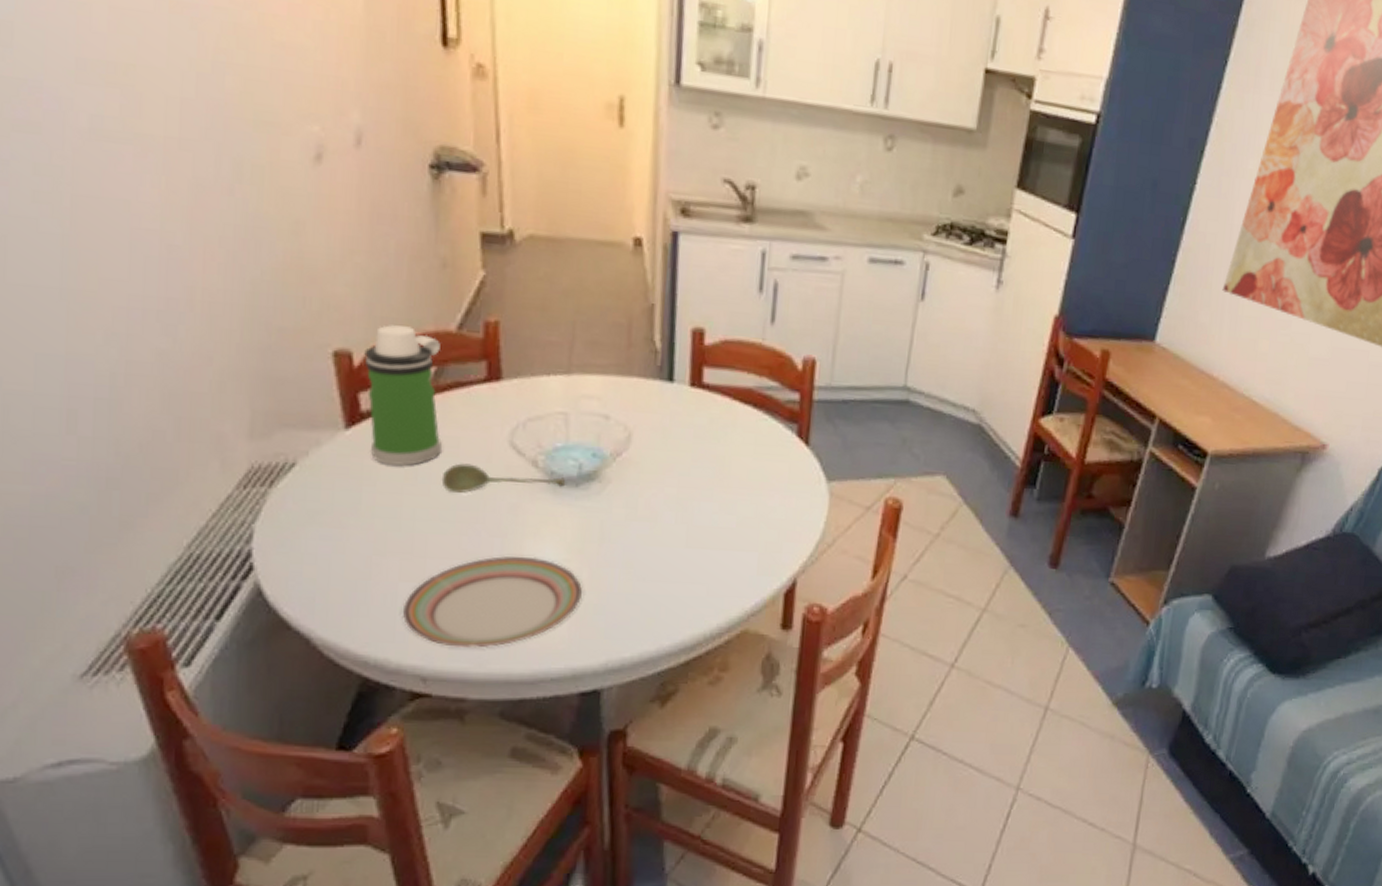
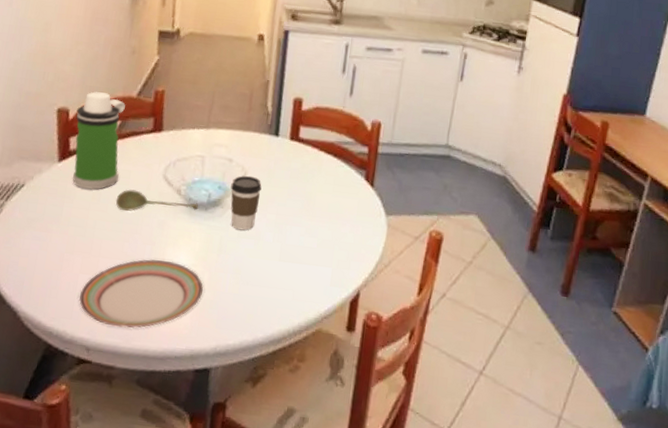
coffee cup: none [610,437,655,511] -> present [230,175,262,231]

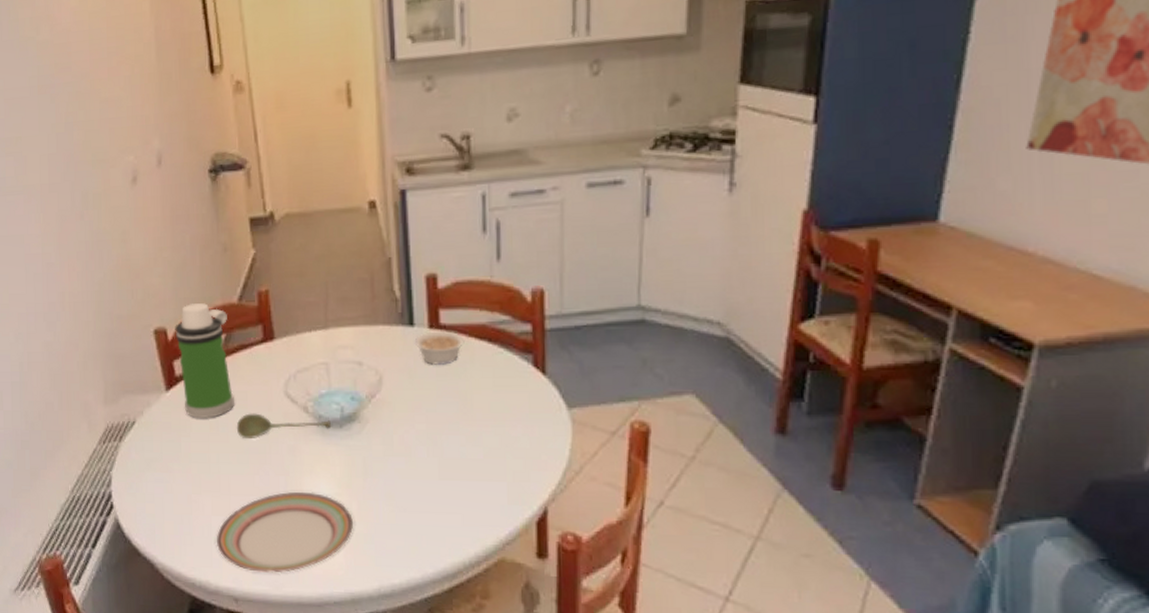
coffee cup: present [230,175,262,231] -> none [365,379,403,447]
legume: none [277,142,316,170] -> present [414,330,465,365]

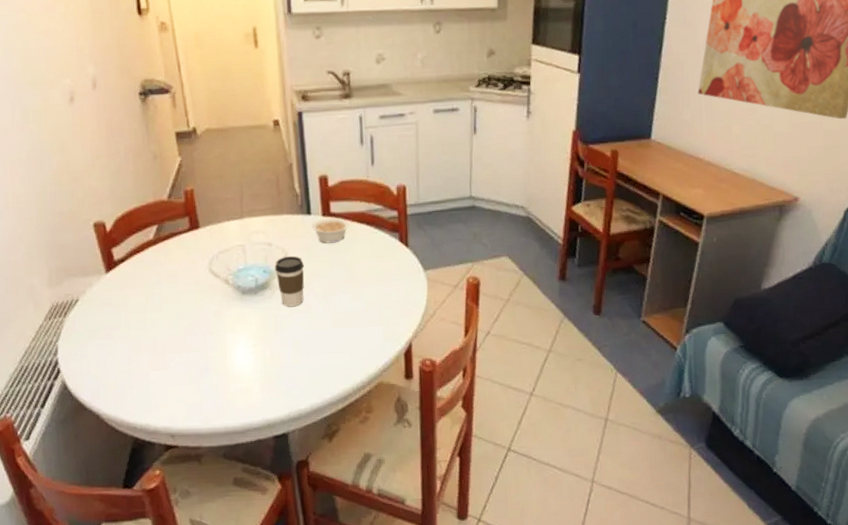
water bottle: present [175,303,235,418] -> none [112,201,168,294]
plate: present [216,491,353,574] -> none [154,345,267,412]
soupspoon: present [236,413,331,438] -> none [169,287,248,307]
coffee cup: none [365,379,403,447] -> present [274,255,304,307]

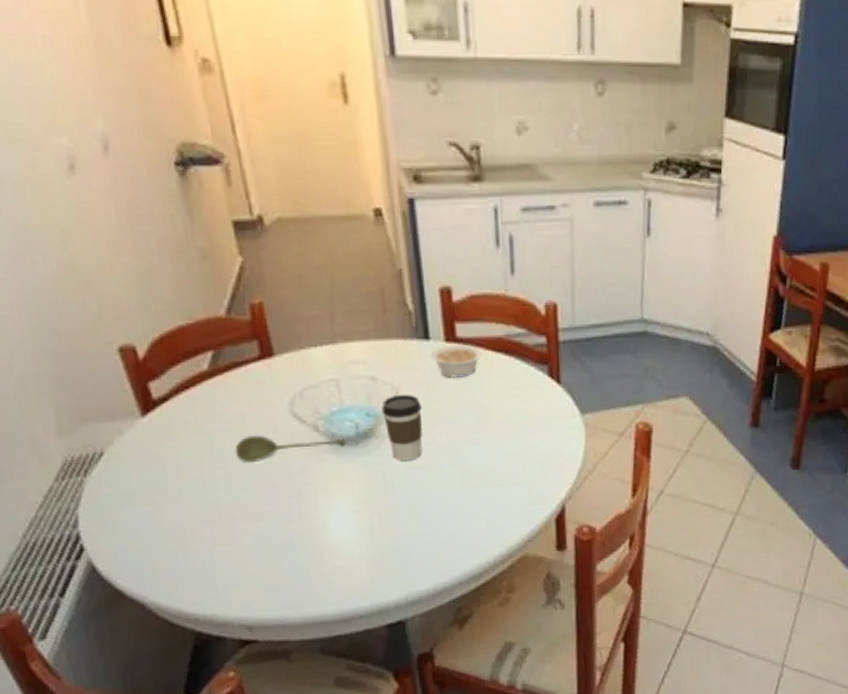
soupspoon: none [169,287,248,307] -> present [235,435,345,462]

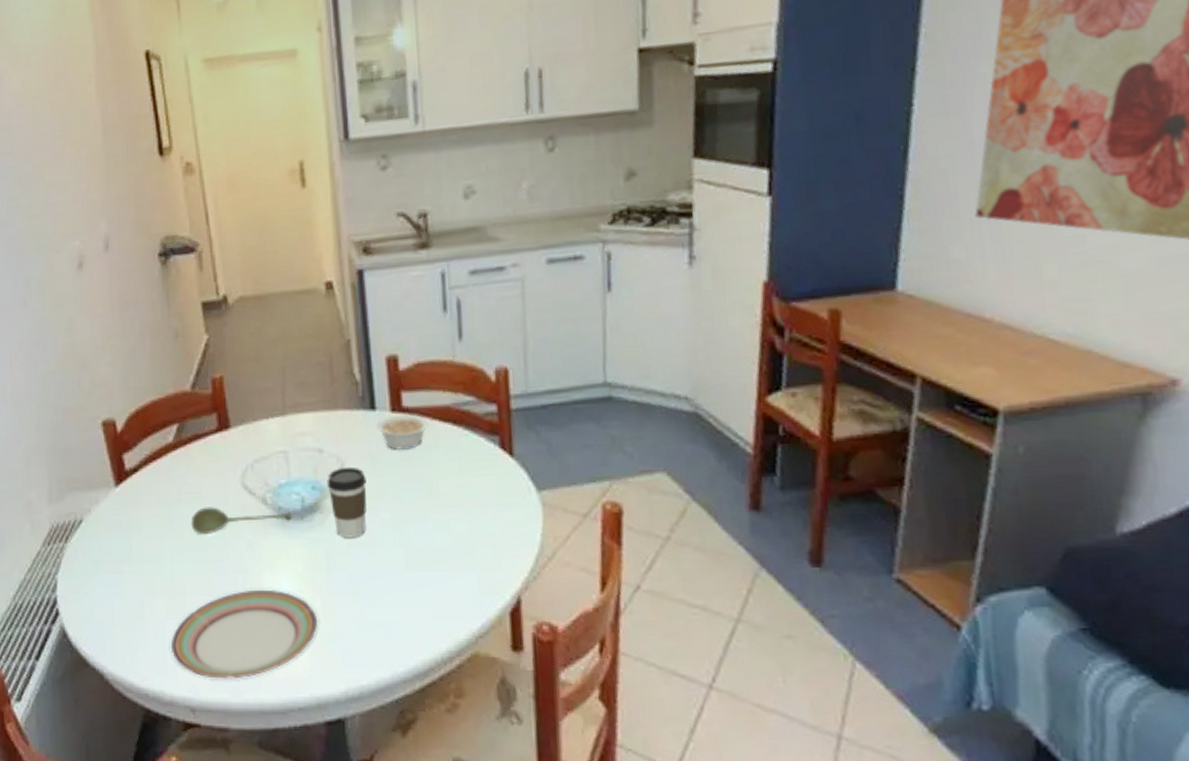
plate: none [221,511,376,598] -> present [171,589,317,679]

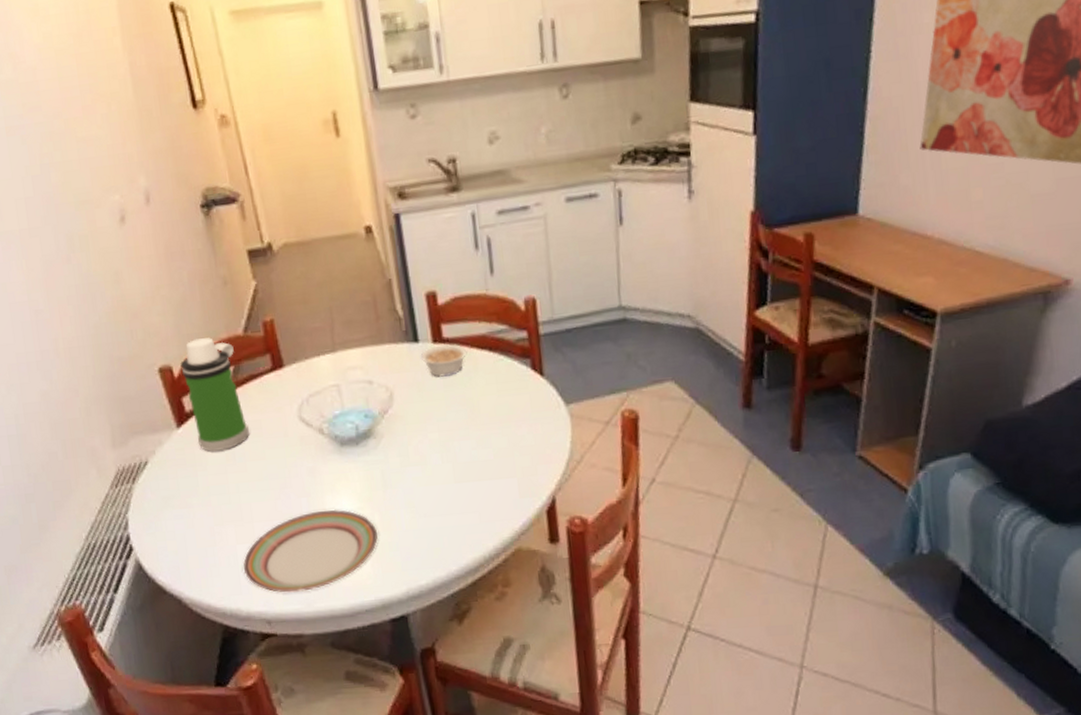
water bottle: none [124,392,190,514] -> present [180,337,250,452]
soupspoon: present [191,507,291,534] -> none [253,439,347,466]
coffee cup: present [327,466,367,538] -> none [378,394,416,459]

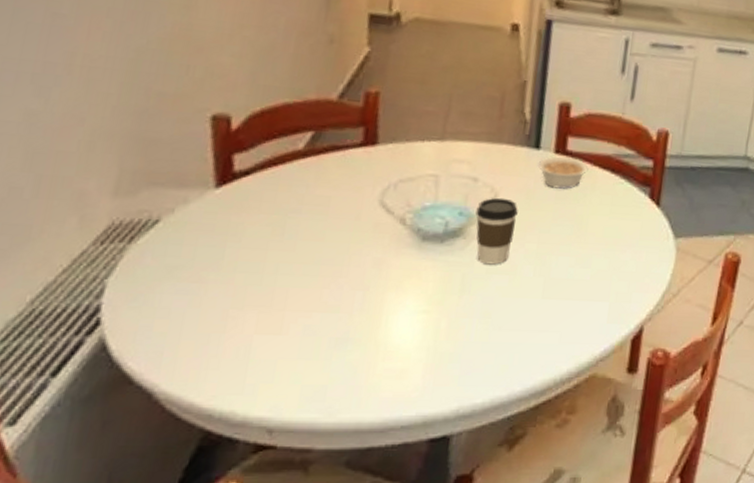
water bottle: present [180,337,250,452] -> none [239,92,321,223]
plate: present [243,509,378,593] -> none [253,308,440,398]
coffee cup: none [378,394,416,459] -> present [476,197,518,265]

